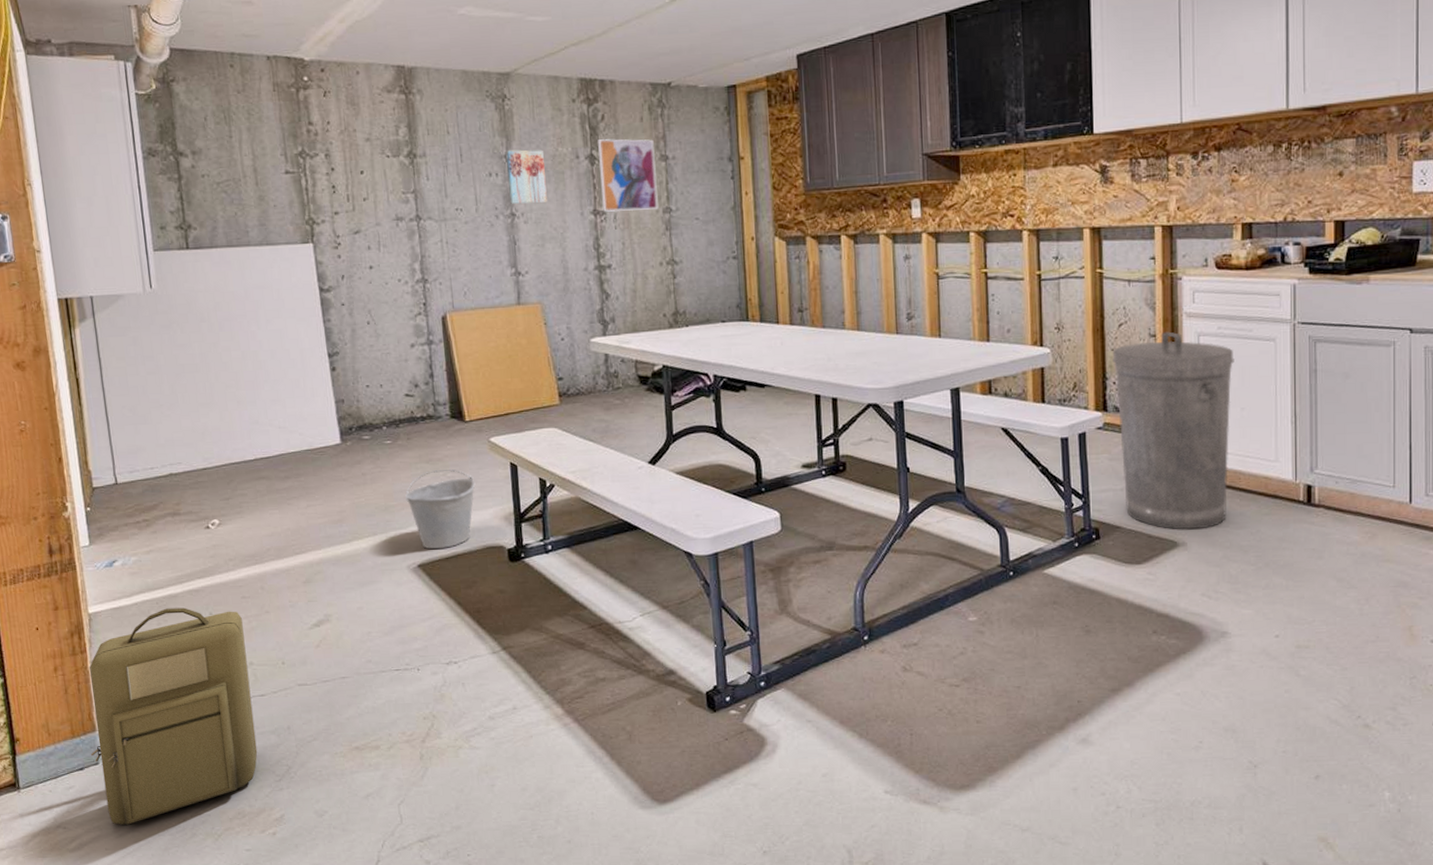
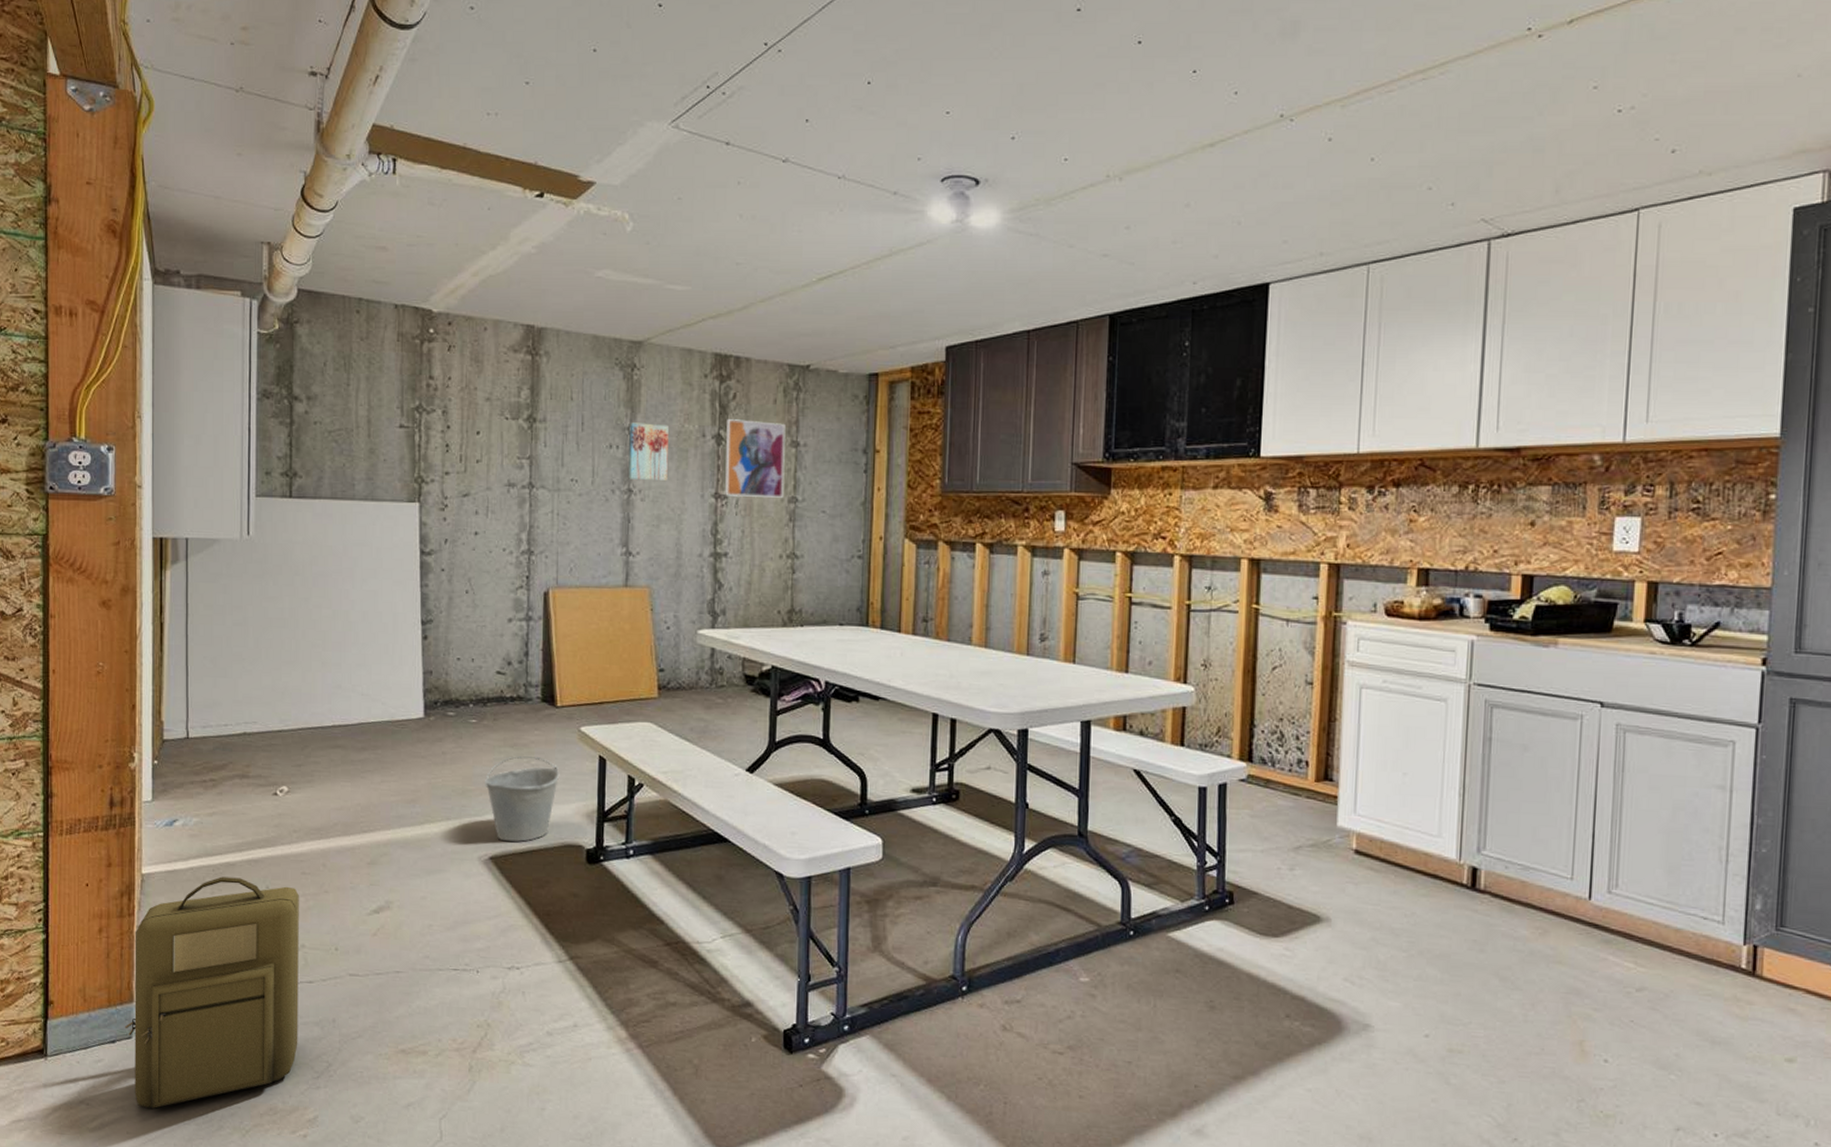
trash can: present [1112,331,1234,530] -> none [1263,680,1399,905]

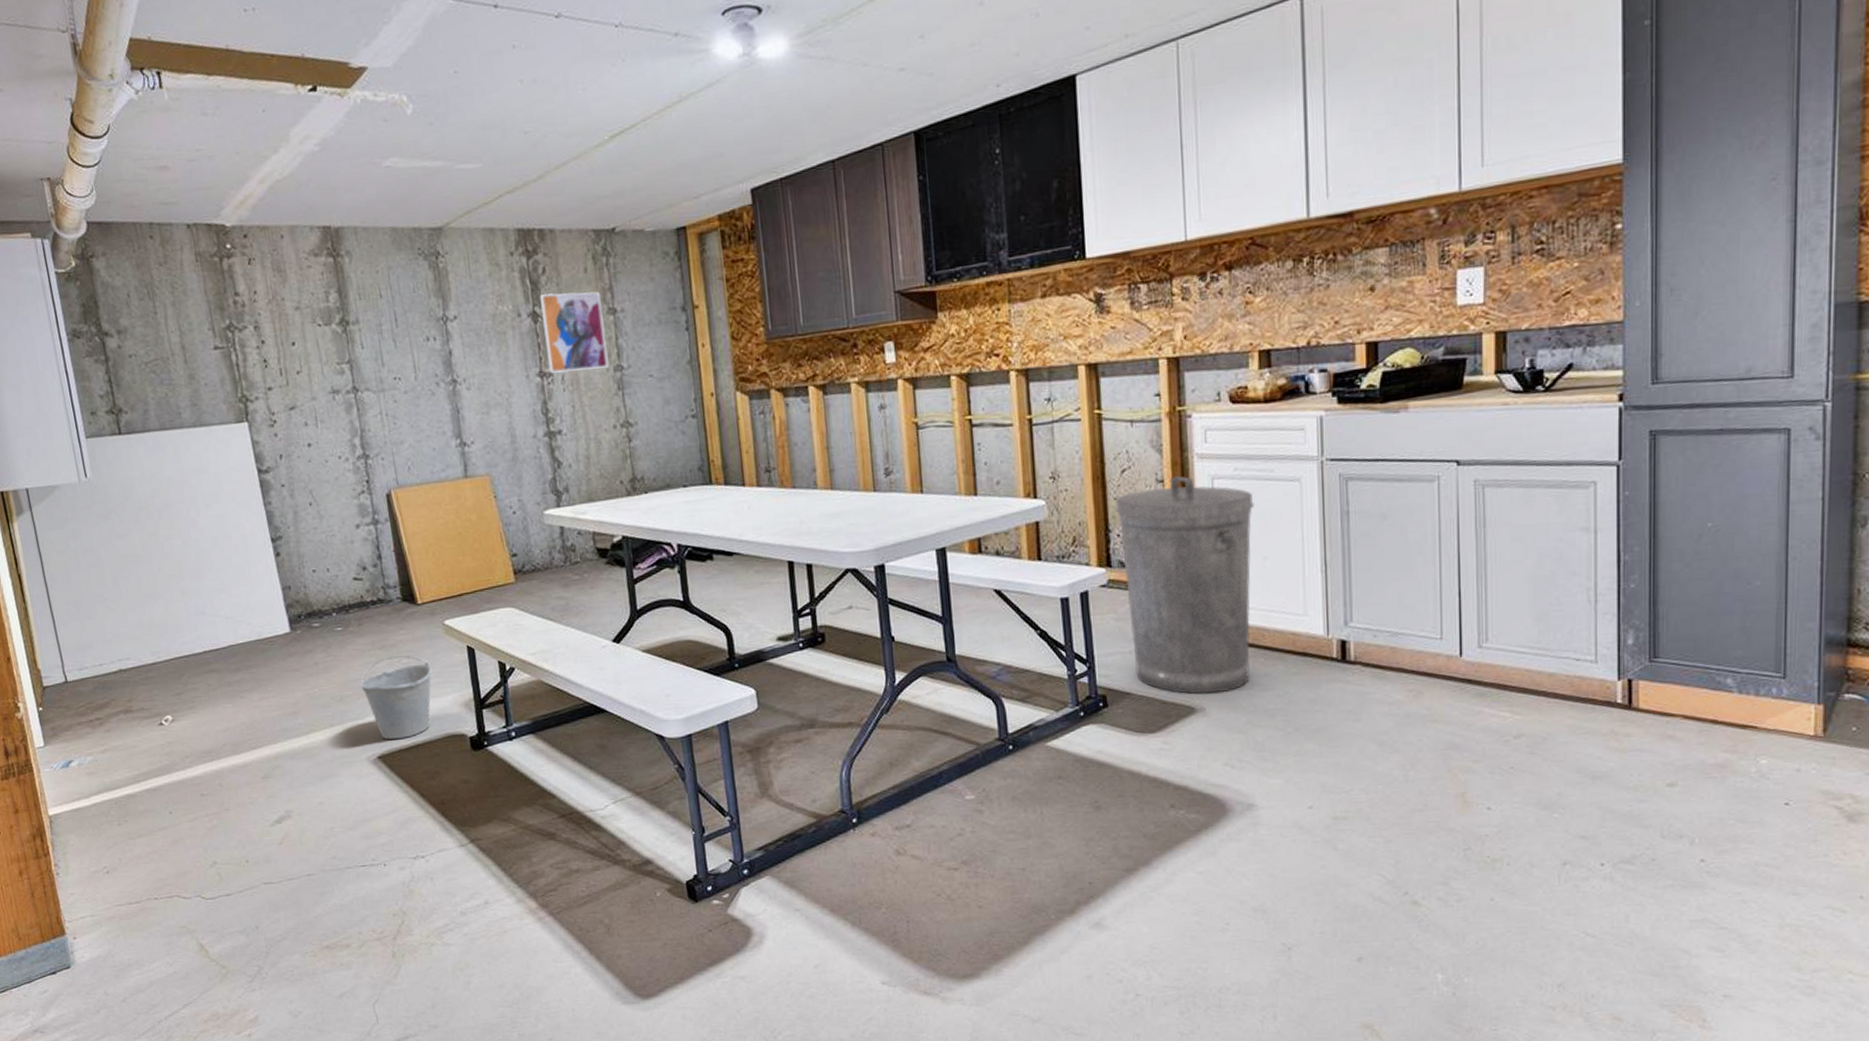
backpack: present [125,876,299,1109] -> none [54,807,228,1029]
wall art: present [629,422,668,482] -> none [443,309,490,370]
trash can: none [1263,680,1399,905] -> present [1115,476,1254,694]

